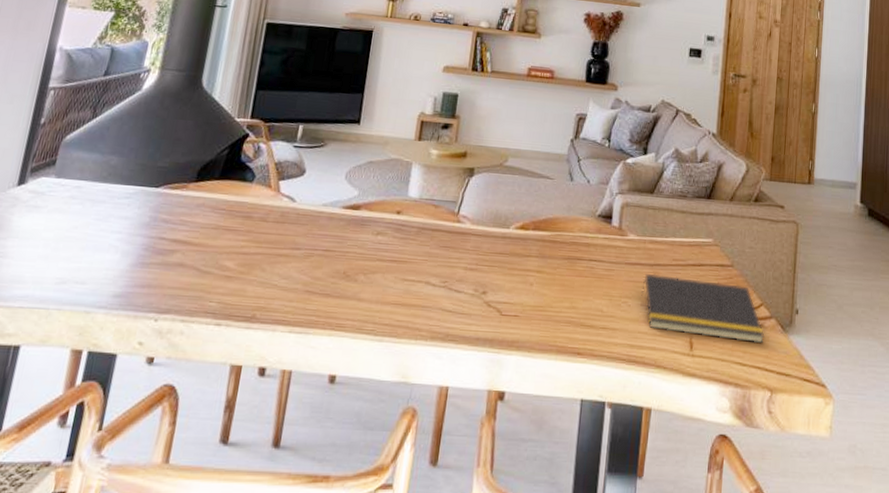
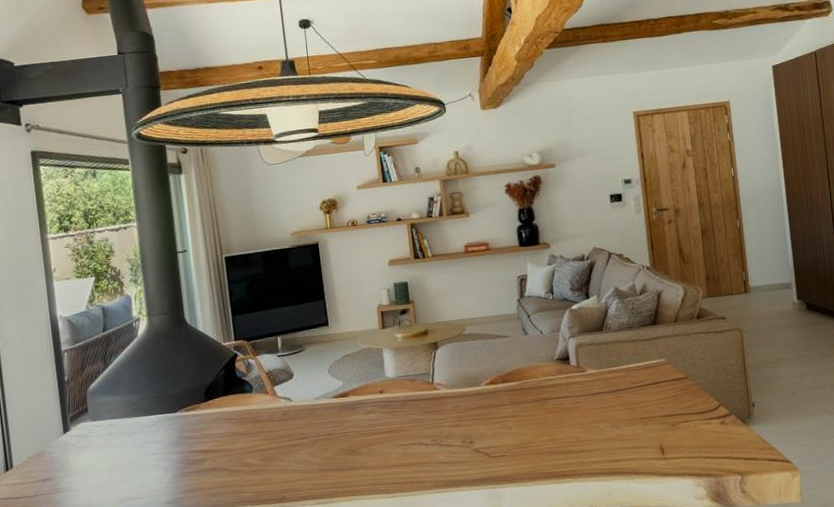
notepad: present [641,273,765,344] -> none [608,392,728,444]

